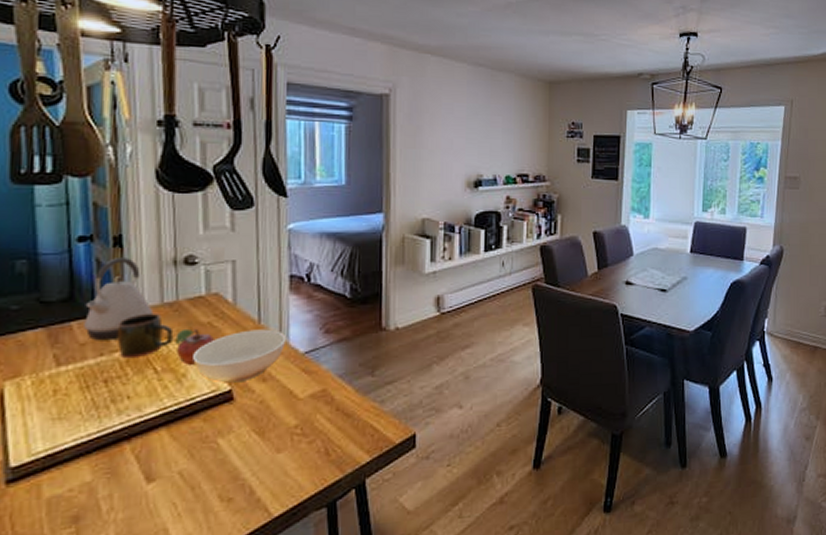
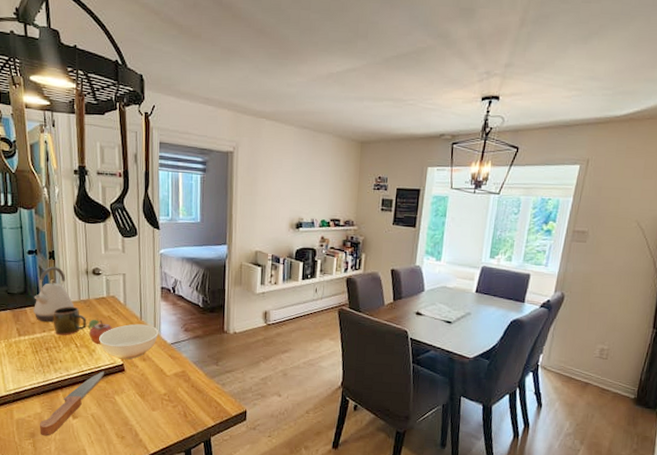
kitchen knife: none [89,404,202,518] -> present [40,371,105,436]

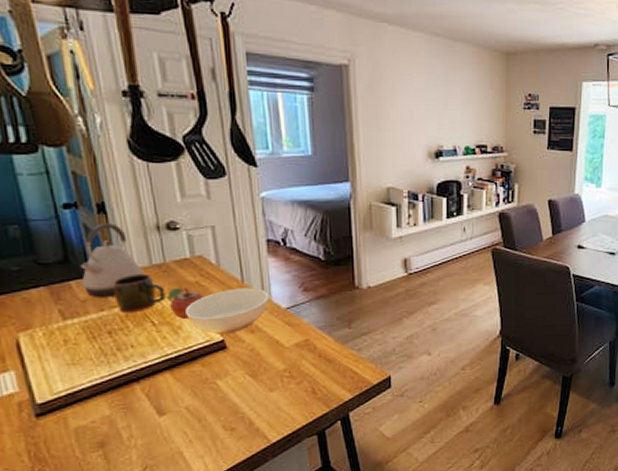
kitchen knife: present [40,371,105,436] -> none [111,352,199,444]

